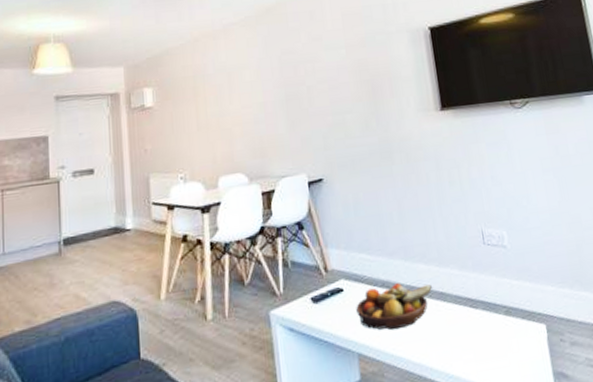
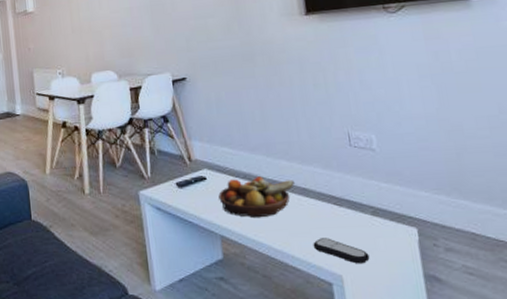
remote control: none [450,344,504,369] -> present [313,238,370,264]

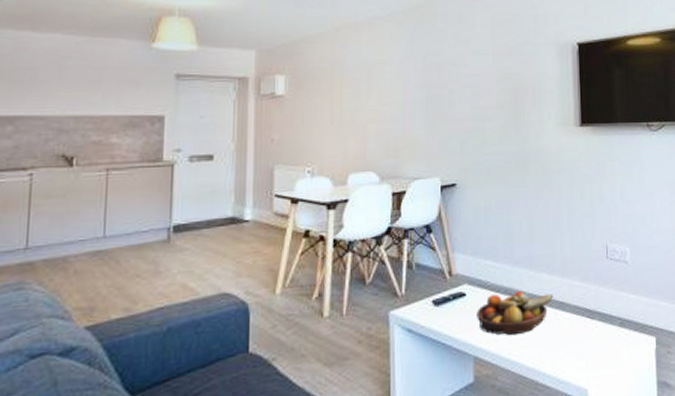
remote control: present [313,238,370,264] -> none [564,352,613,376]

